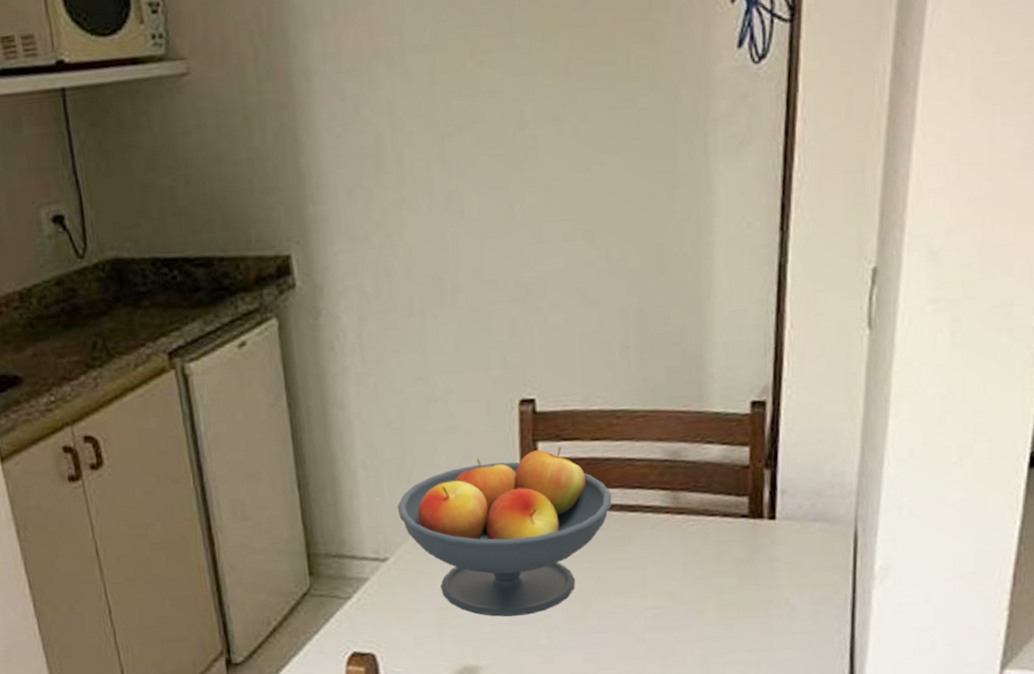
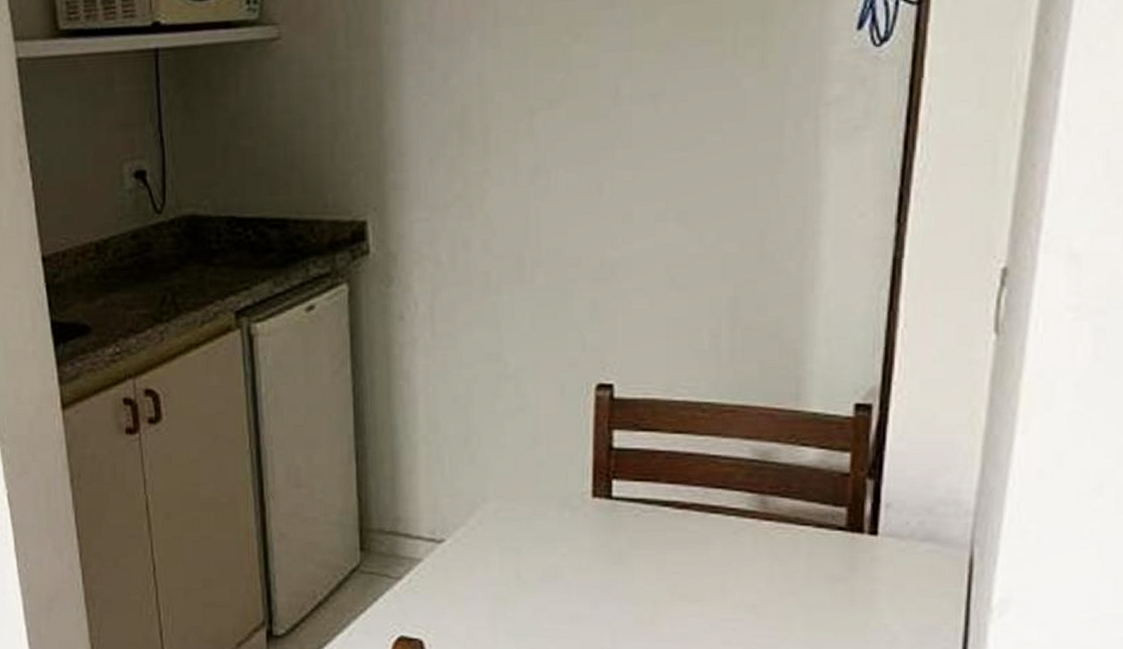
fruit bowl: present [397,446,612,617] -> none [458,436,692,615]

